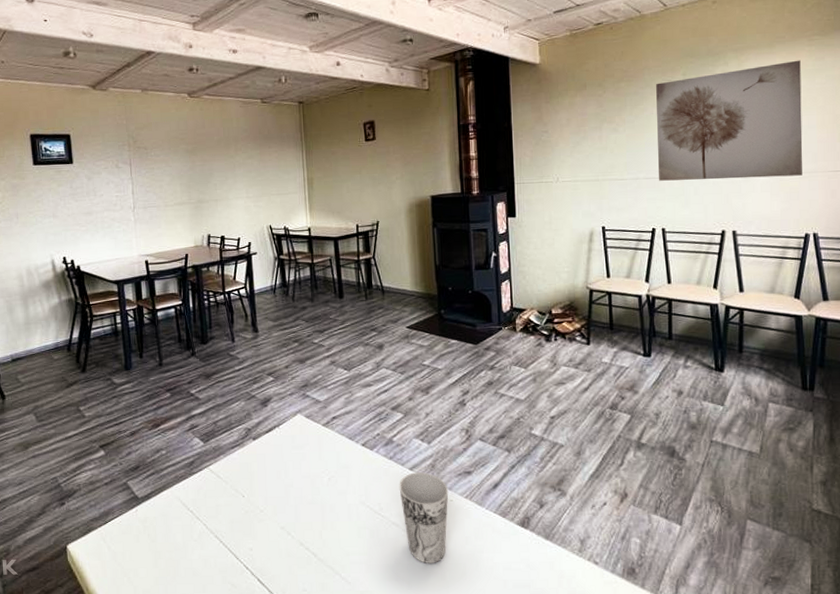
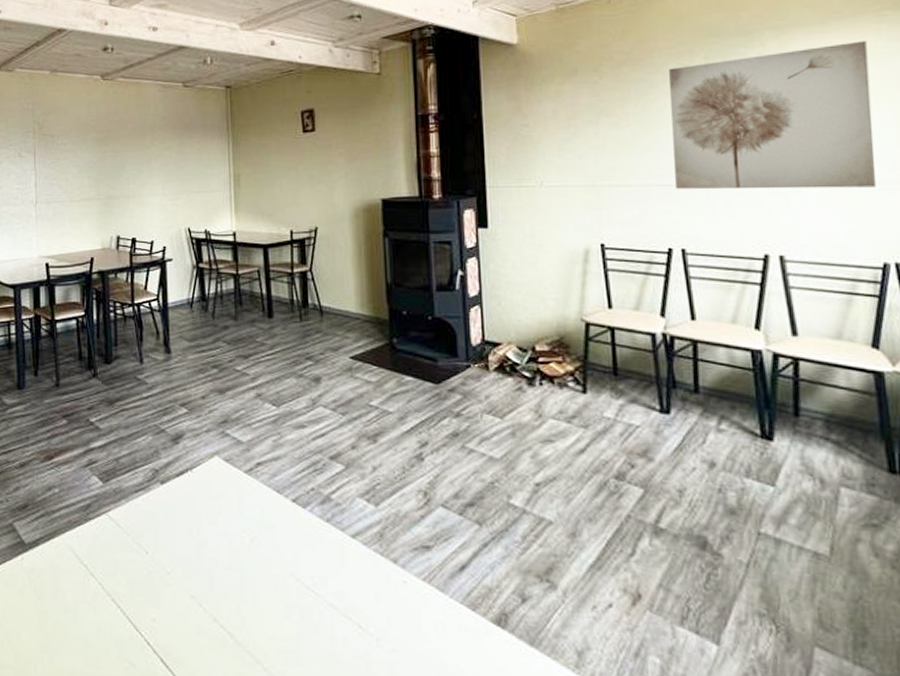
cup: present [399,472,449,563] -> none [338,541,401,663]

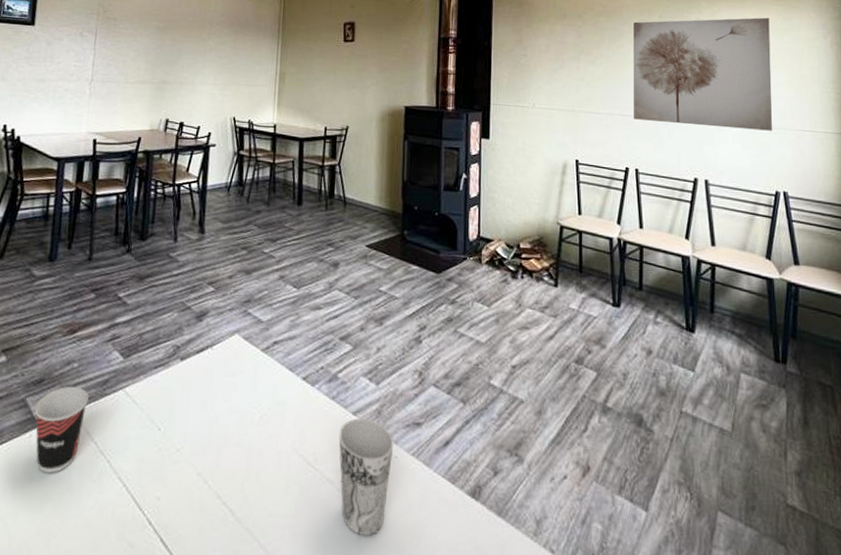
cup: none [22,511,73,595] -> present [34,386,89,474]
cup: none [338,541,401,663] -> present [338,418,394,536]

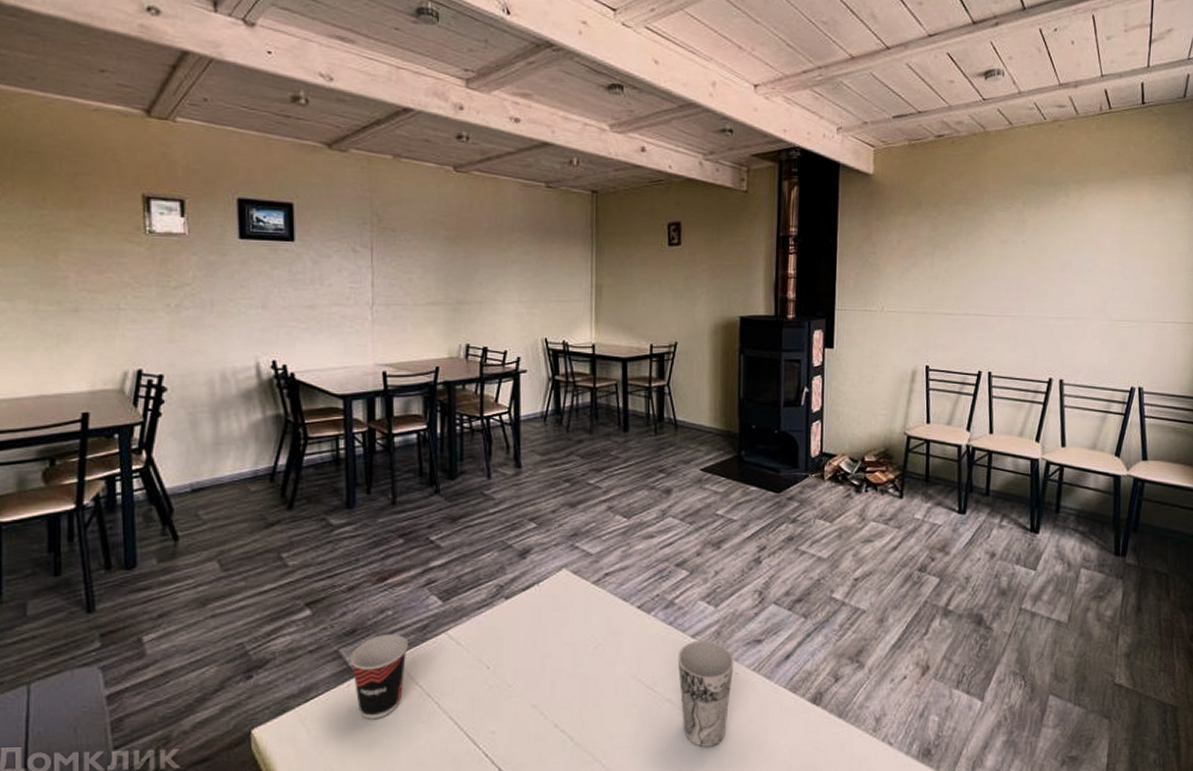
wall art: present [634,17,772,131] -> none [989,199,1141,324]

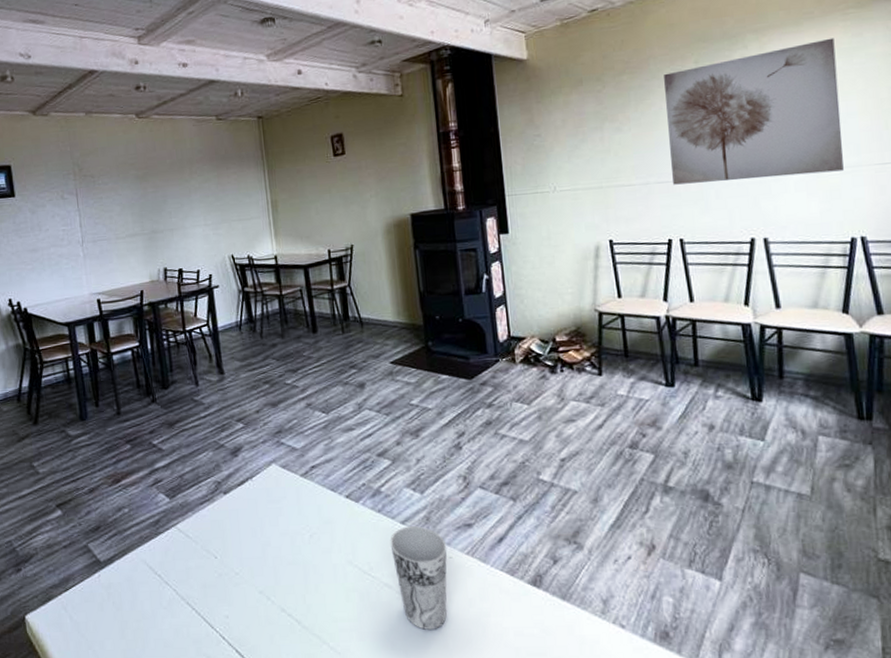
cup: present [349,633,408,720] -> none [97,529,145,606]
wall art: none [989,199,1141,324] -> present [664,38,844,185]

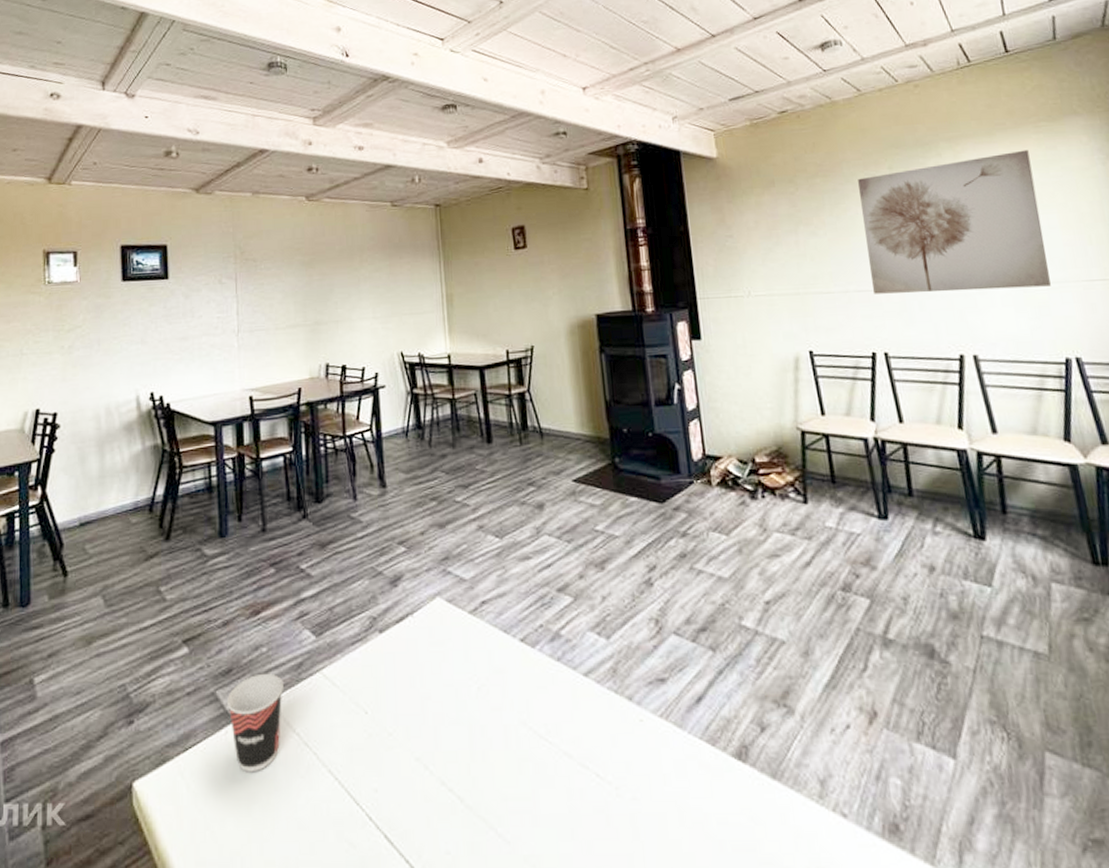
cup: none [97,529,145,606] -> present [226,673,283,773]
cup: present [390,526,447,630] -> none [570,679,637,814]

